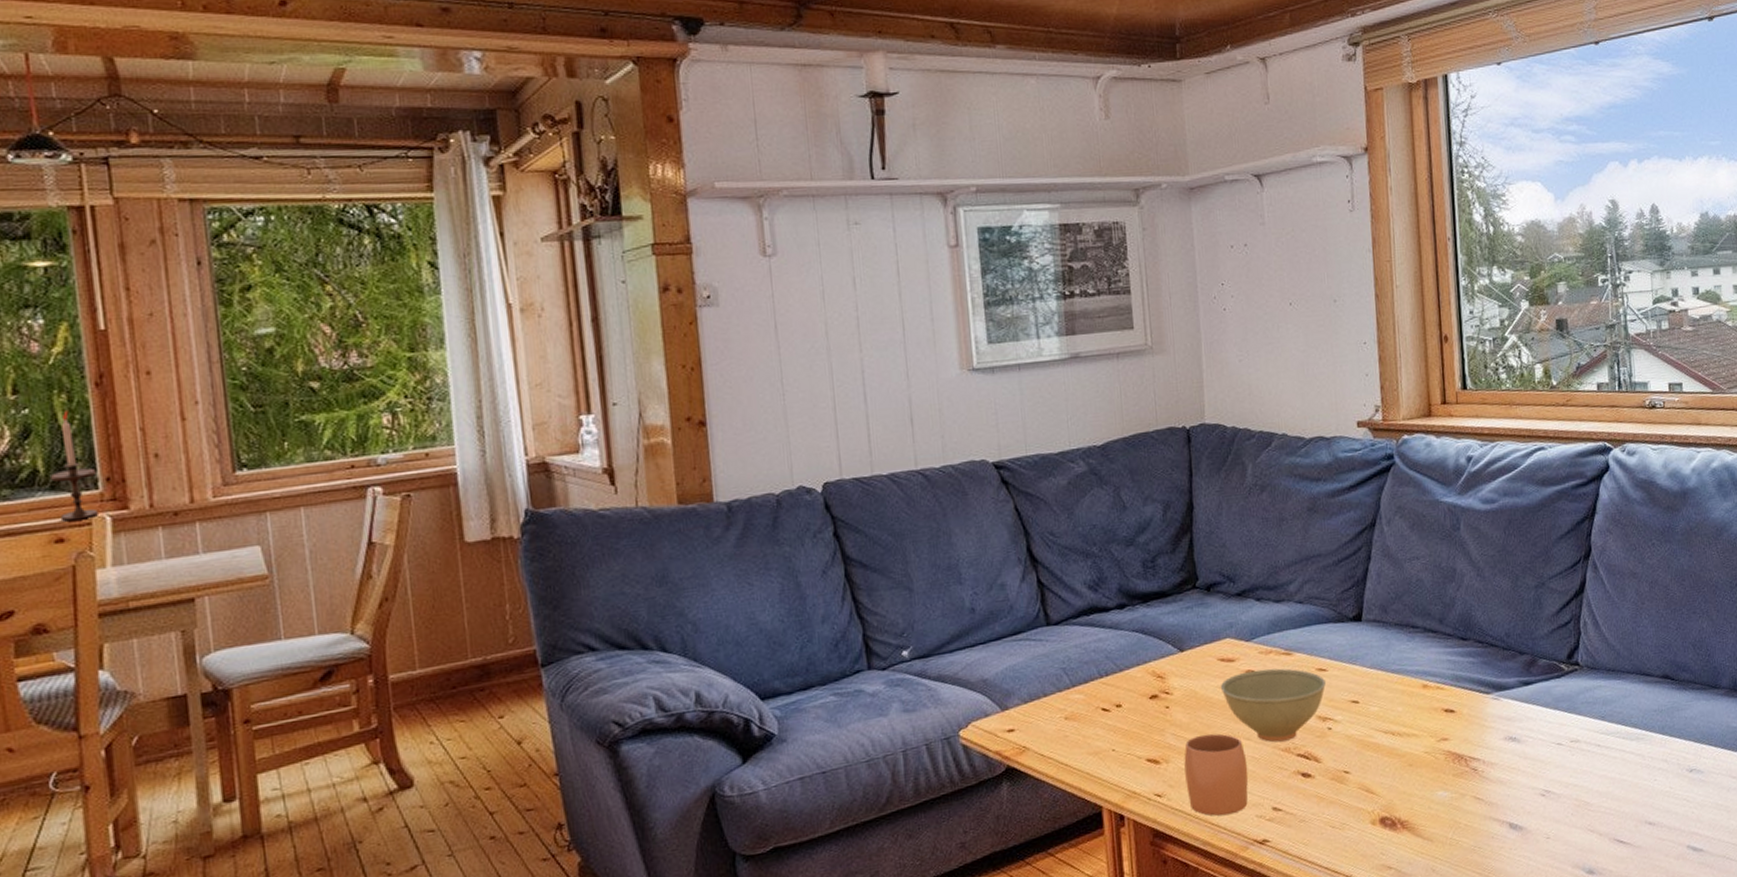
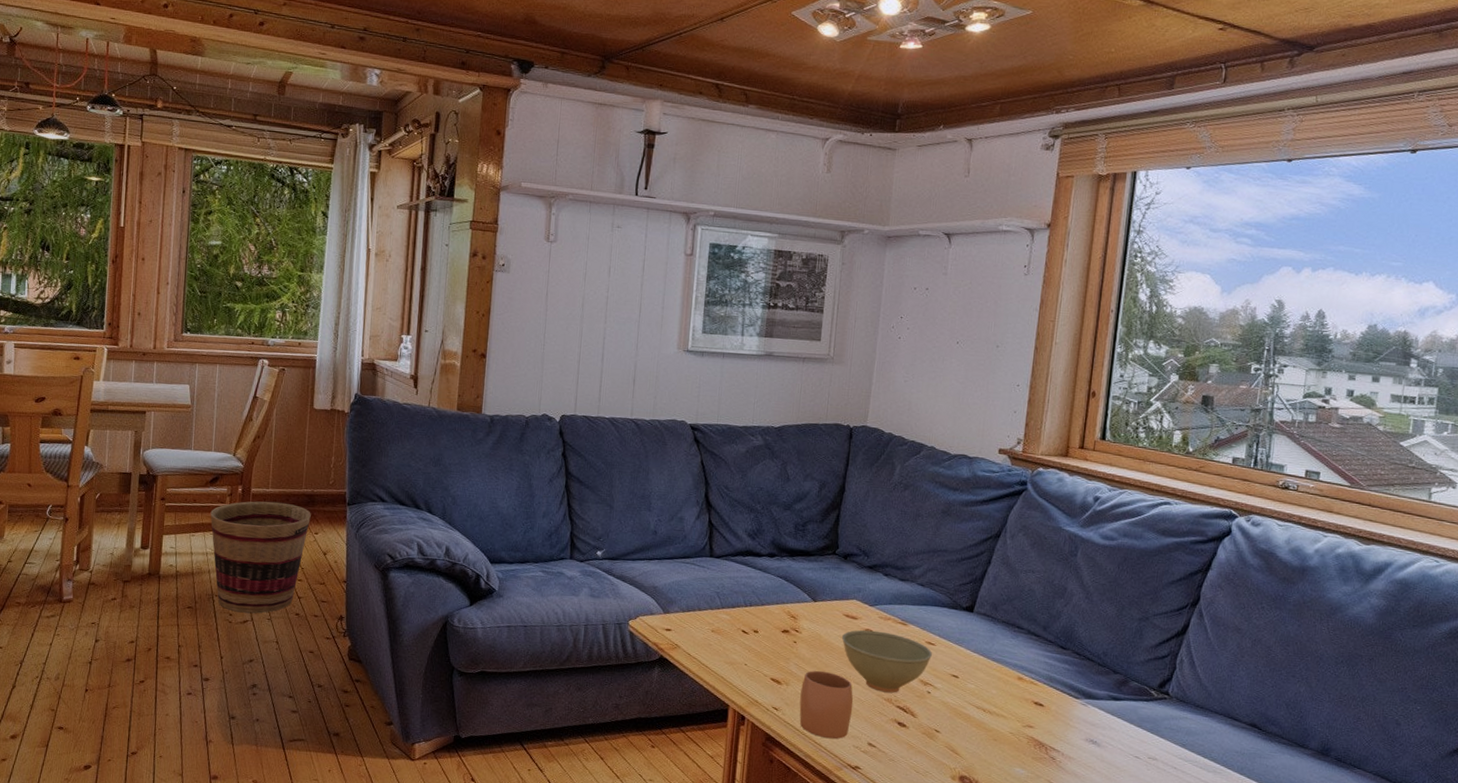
candlestick: present [51,411,98,522] -> none [78,276,103,348]
basket: none [329,684,489,858] -> present [210,501,311,613]

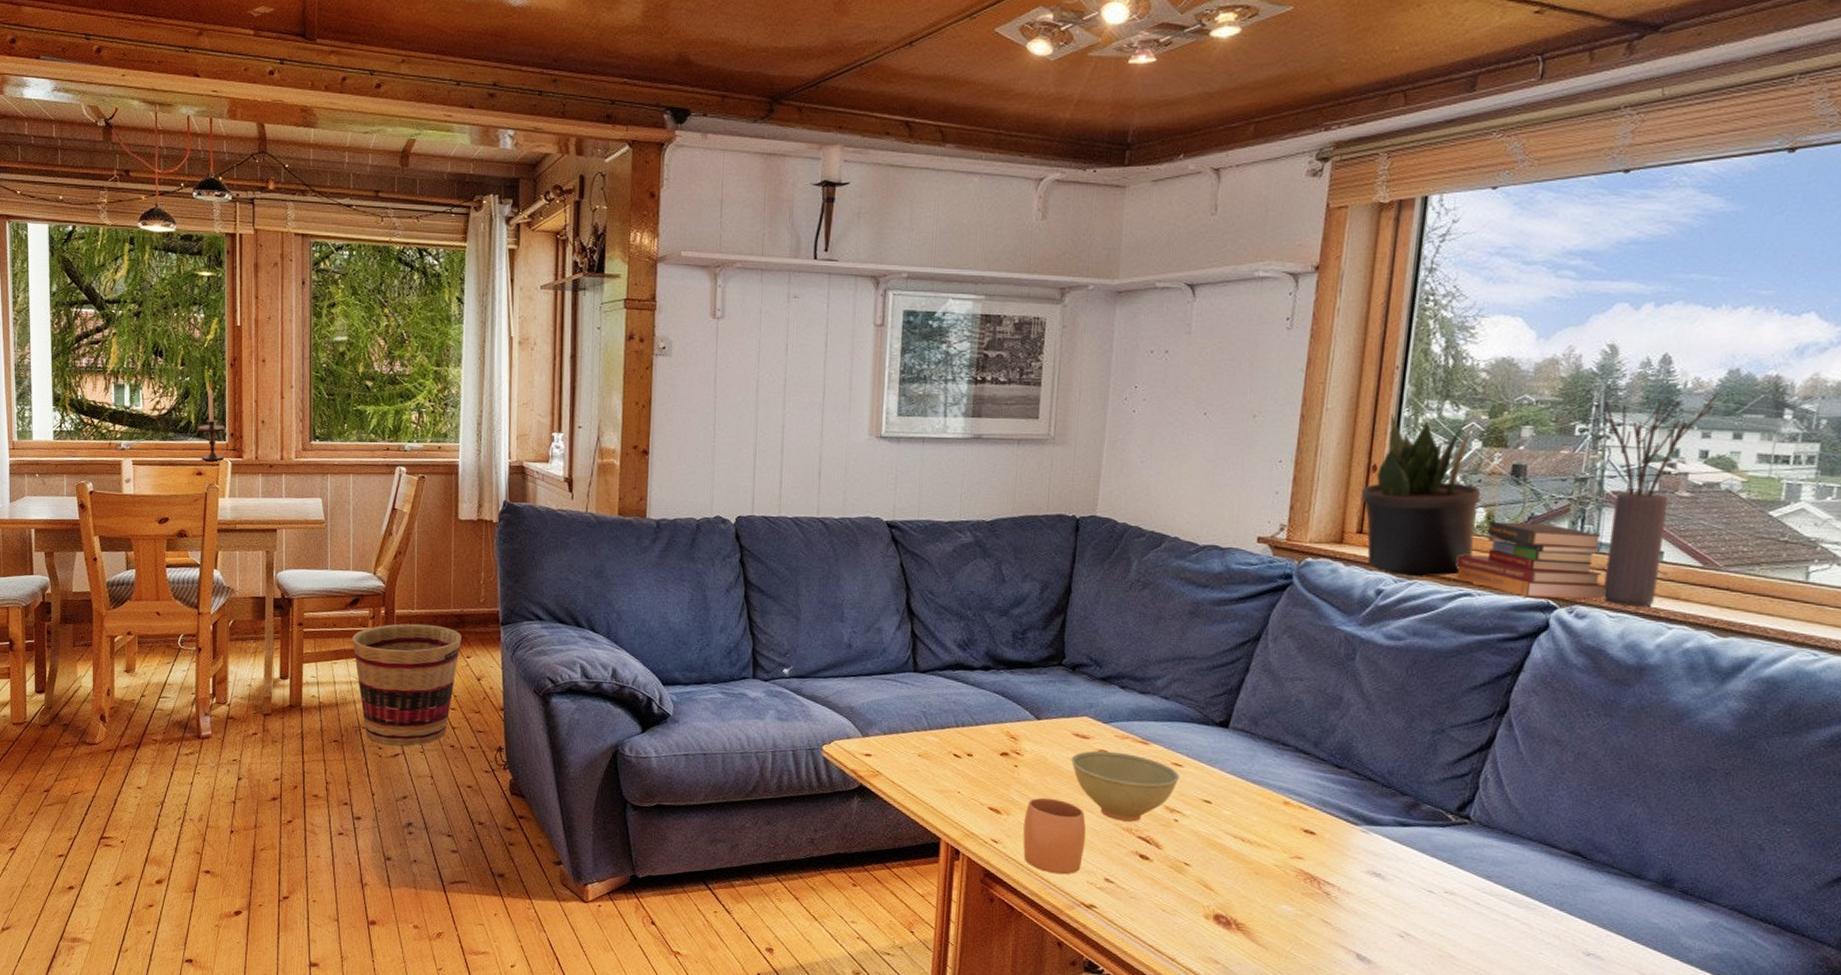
candlestick: none [78,276,103,348] -> present [198,382,225,461]
planter: none [1083,349,1178,487] -> present [1361,414,1481,577]
books: none [1158,442,1275,511] -> present [1456,521,1605,600]
vase: none [1273,345,1361,519] -> present [1602,394,1718,608]

